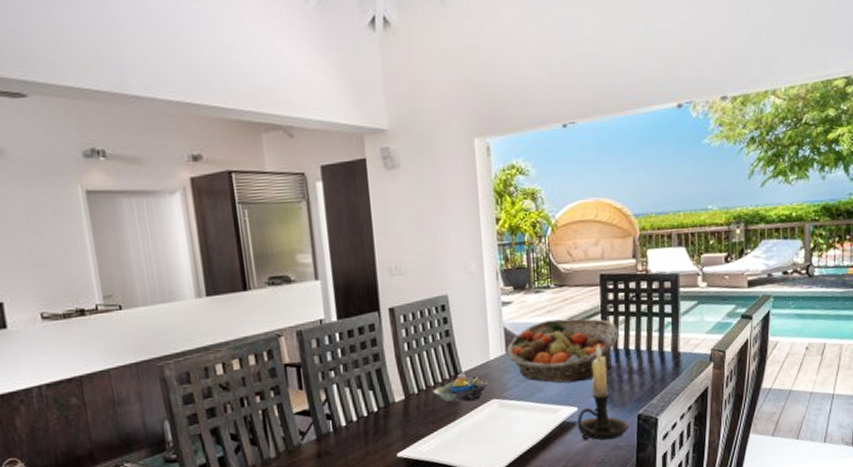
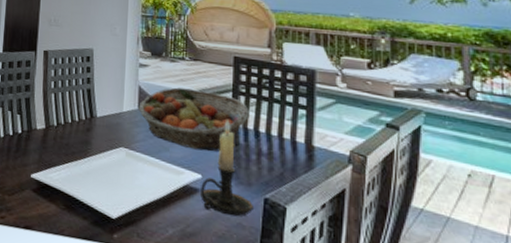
decorative bowl: present [431,372,490,402] -> none [68,117,120,144]

